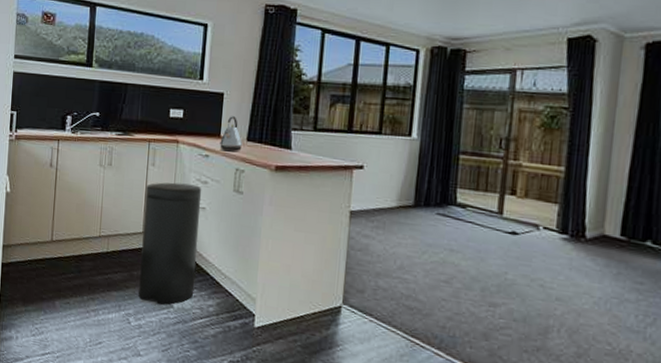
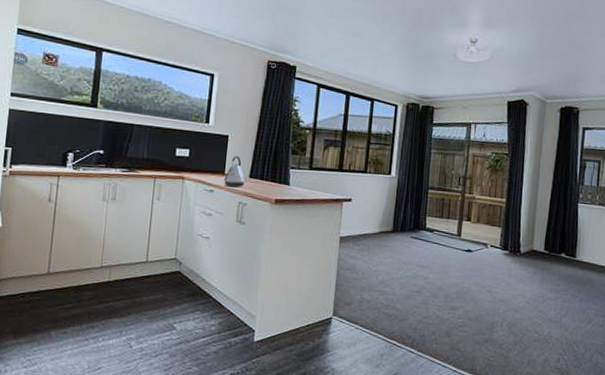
pedal bin: present [138,182,202,305] -> none [141,215,206,328]

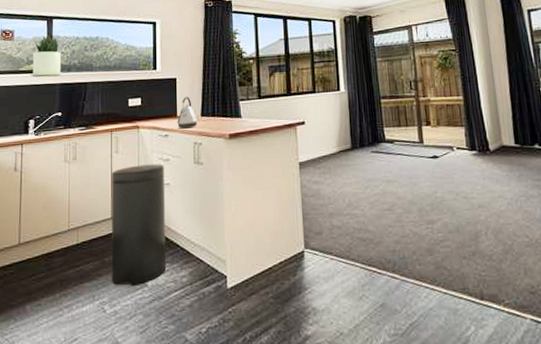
planter: none [72,67,109,114] -> present [30,34,63,78]
pedal bin: none [141,215,206,328] -> present [111,164,167,288]

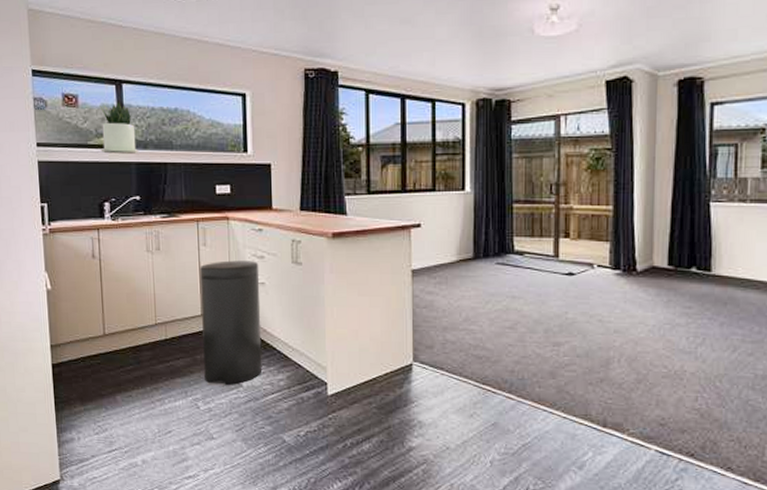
kettle: present [177,97,198,129] -> none [272,187,297,223]

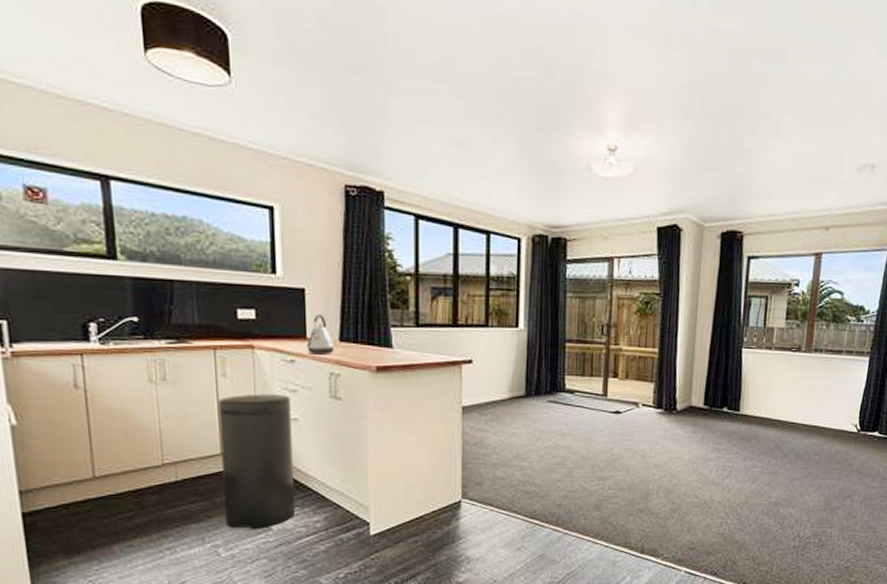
planter: present [99,102,139,155] -> none [78,202,136,268]
kettle: none [272,187,297,223] -> present [307,314,336,355]

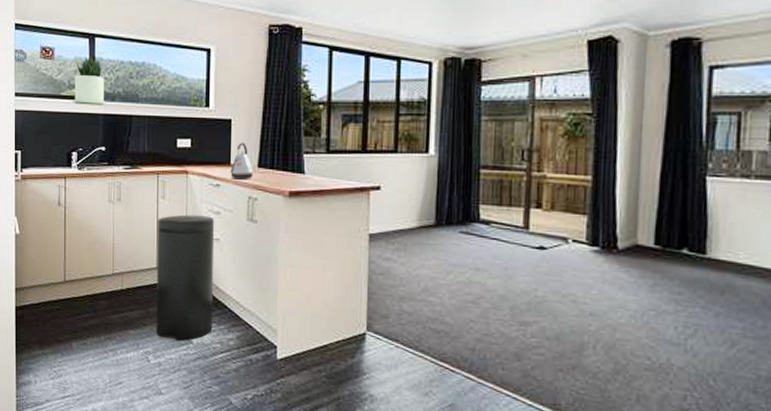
planter: none [78,202,136,268] -> present [72,55,107,106]

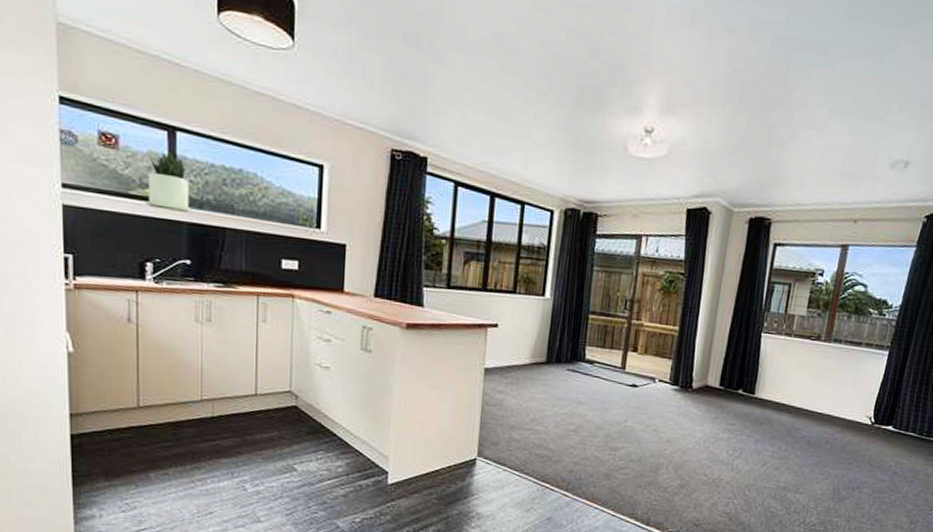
pedal bin: present [156,214,215,341] -> none [255,340,325,469]
kettle: present [230,143,255,180] -> none [343,270,370,309]

